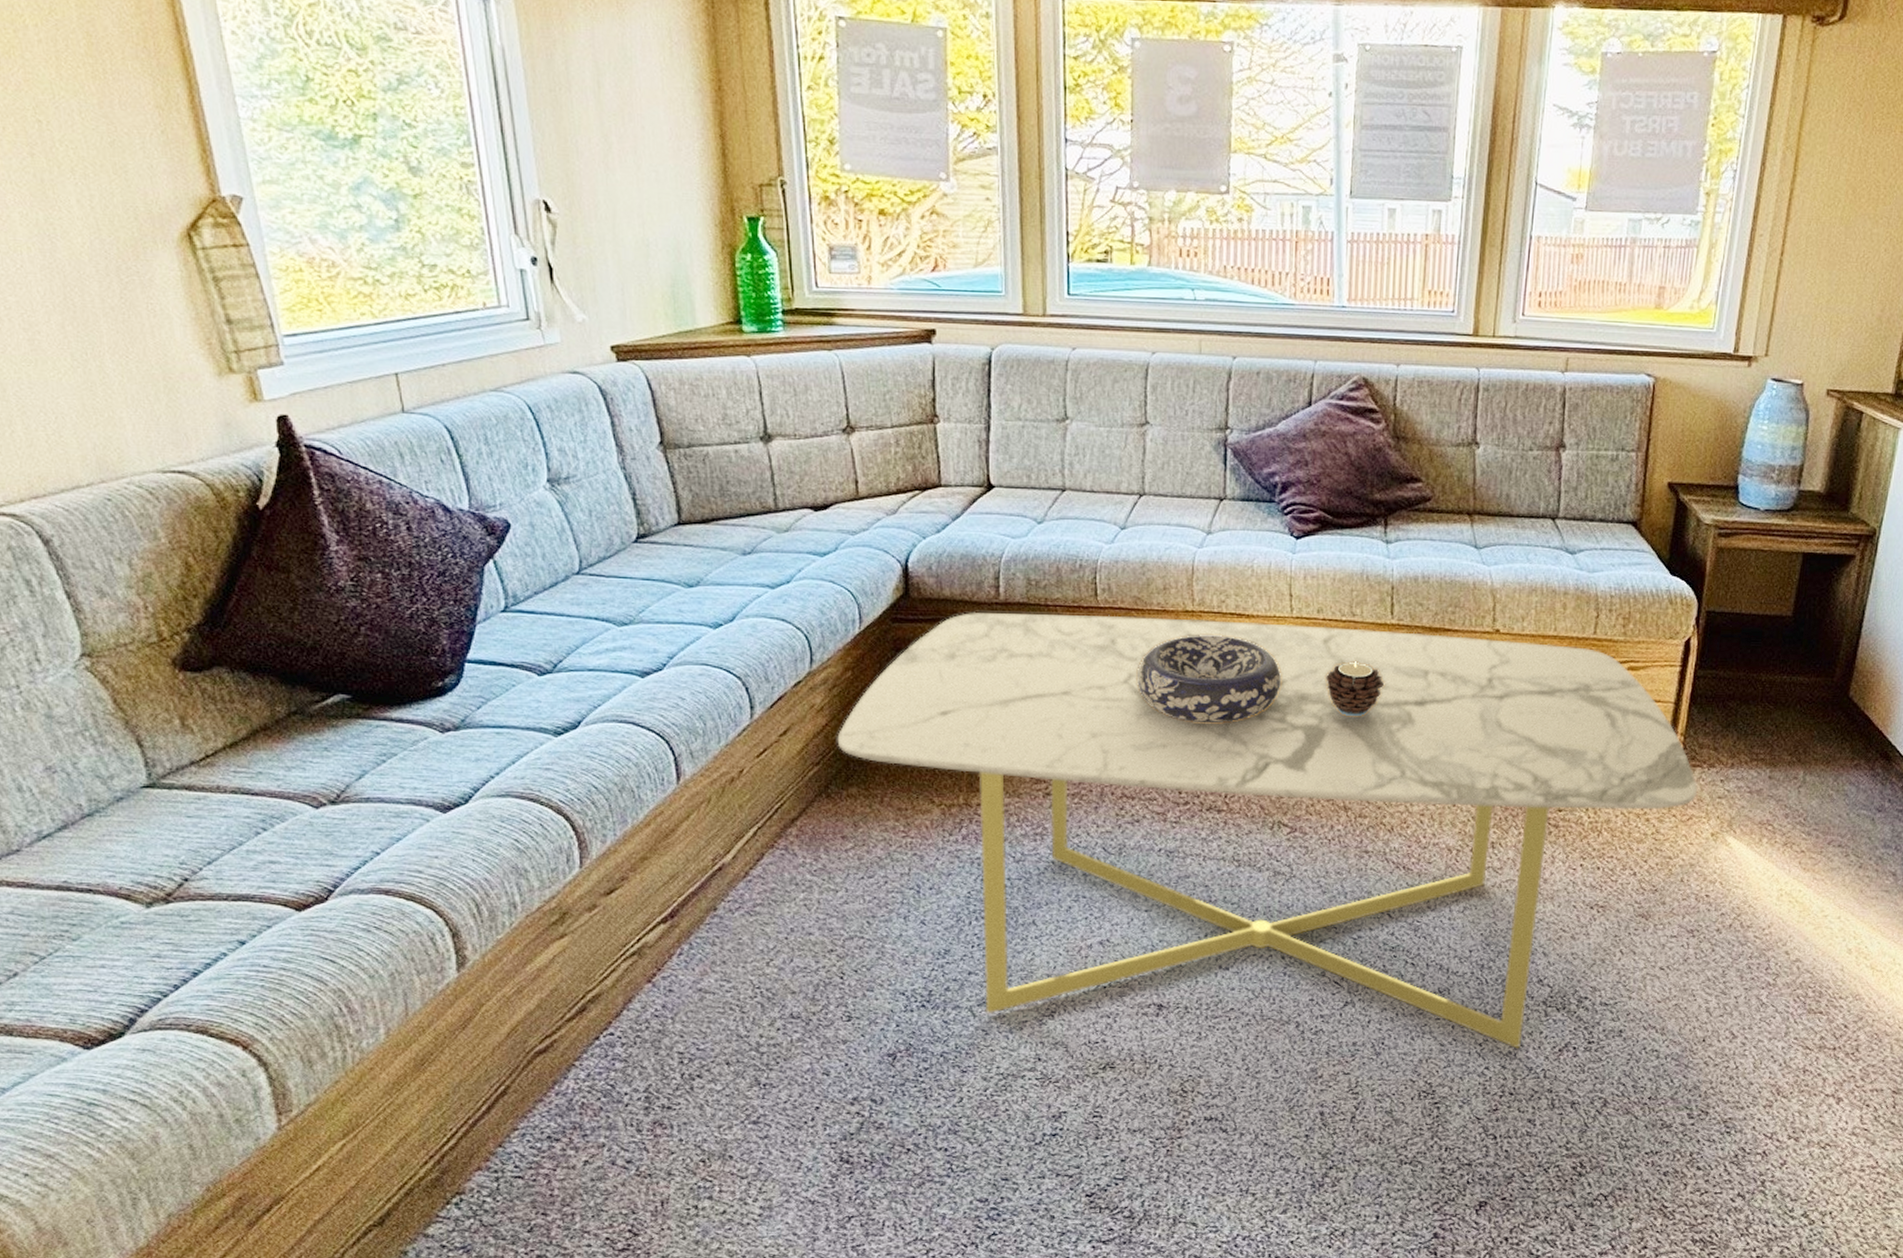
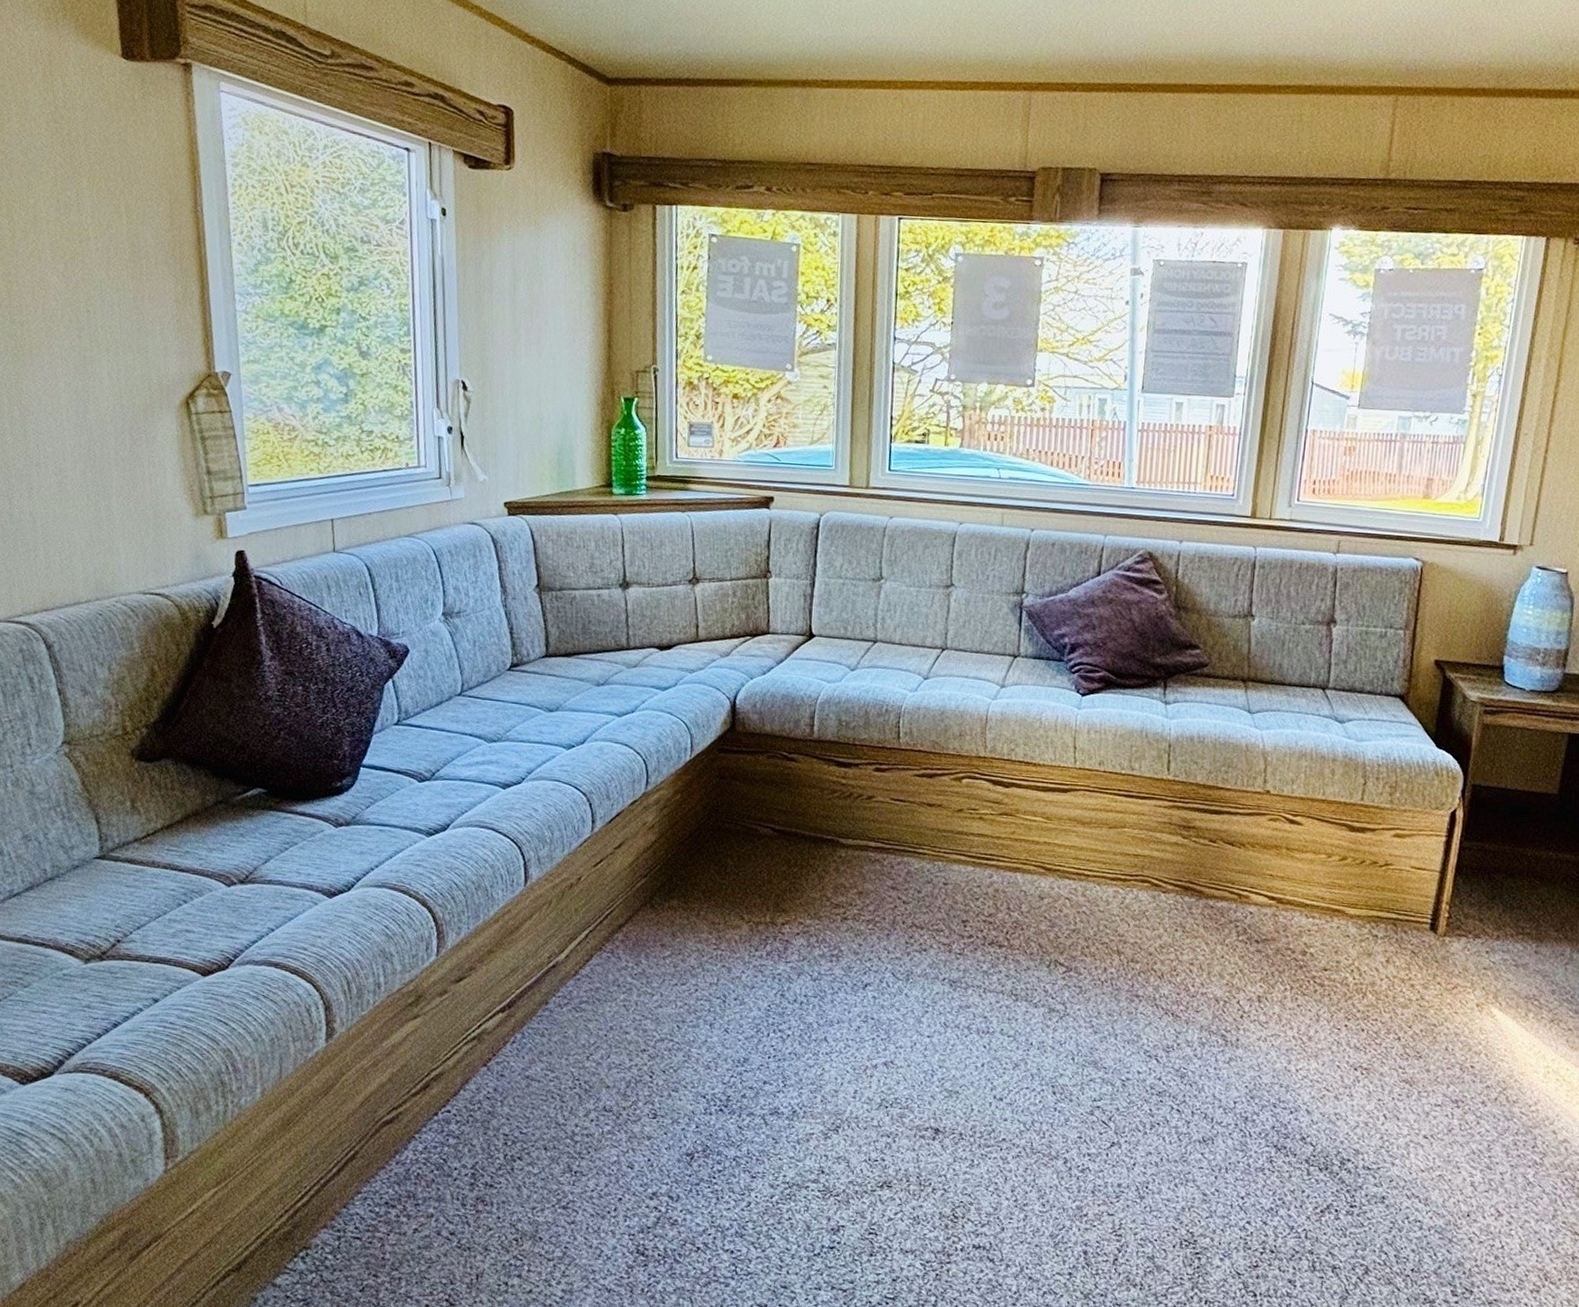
coffee table: present [837,611,1697,1049] -> none [663,747,1462,1206]
decorative bowl: present [1136,635,1282,723] -> none [930,779,1064,863]
candle: present [1326,660,1385,717] -> none [1104,811,1160,866]

